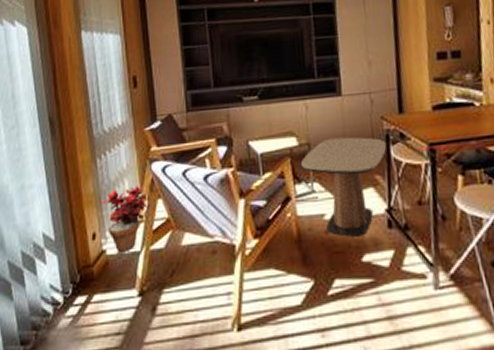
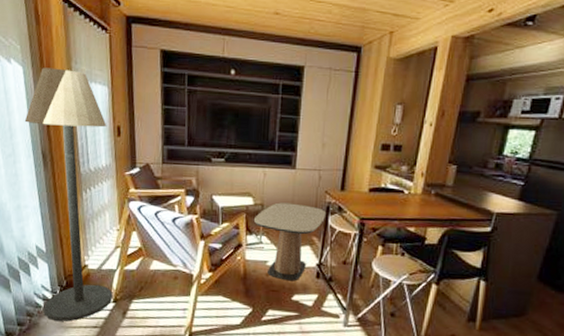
floor lamp: none [29,23,138,331] -> present [24,67,113,321]
potted plant: present [102,185,149,252] -> none [86,218,126,268]

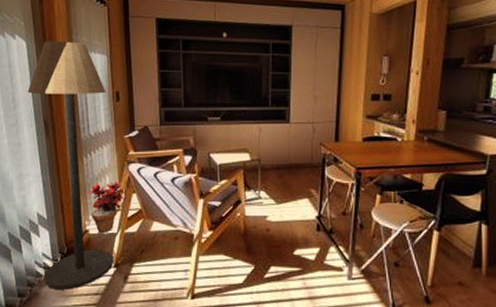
potted plant: none [86,218,126,268] -> present [86,182,126,233]
side table: present [254,202,327,281] -> none [252,157,323,235]

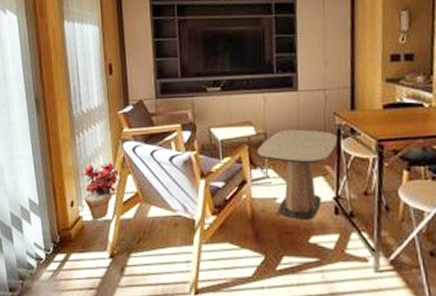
floor lamp: present [27,41,114,290] -> none [18,13,109,284]
side table: none [252,157,323,235] -> present [258,129,338,220]

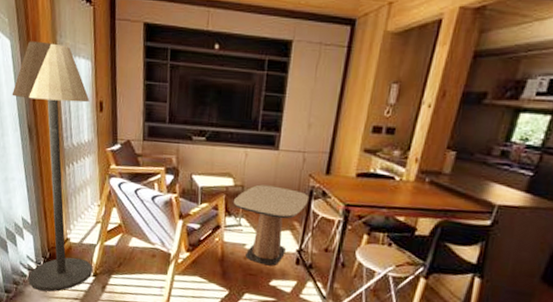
floor lamp: none [18,13,109,284] -> present [12,41,93,292]
potted plant: present [79,162,121,219] -> none [68,193,106,243]

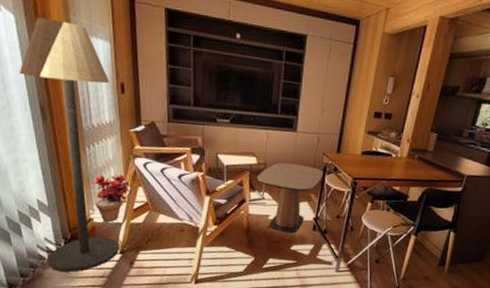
potted plant: none [68,193,106,243] -> present [90,174,131,222]

